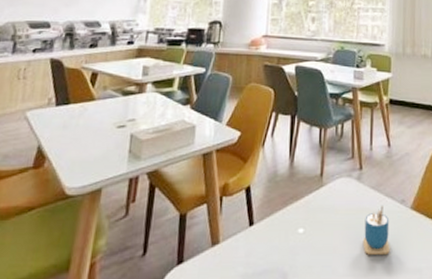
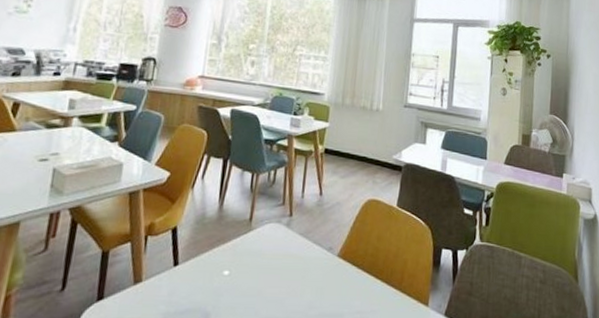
cup: present [362,205,390,255] -> none [287,251,316,299]

